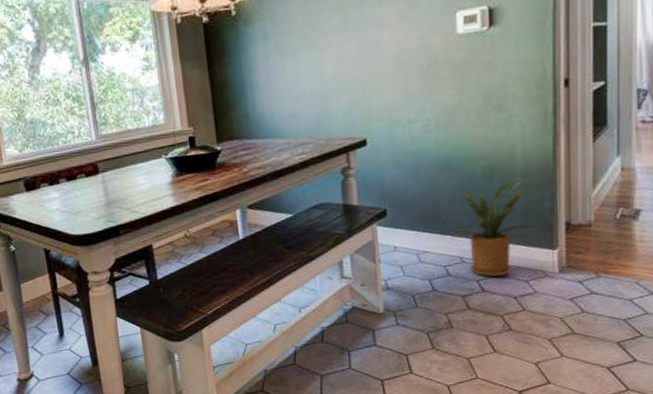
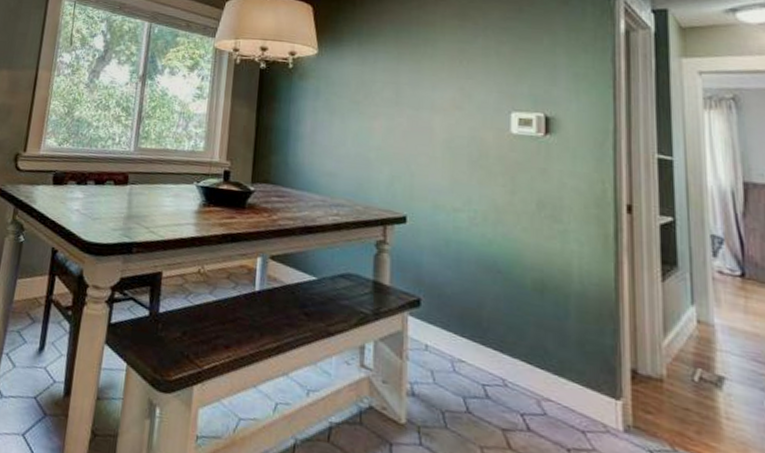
house plant: present [438,176,542,277] -> none [480,295,602,417]

